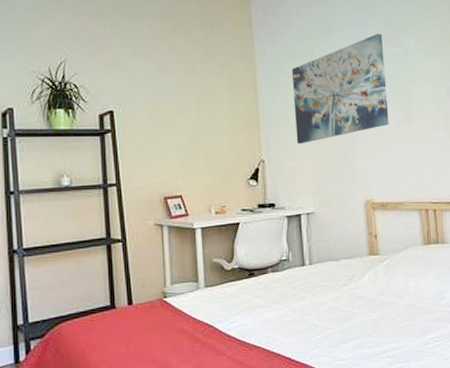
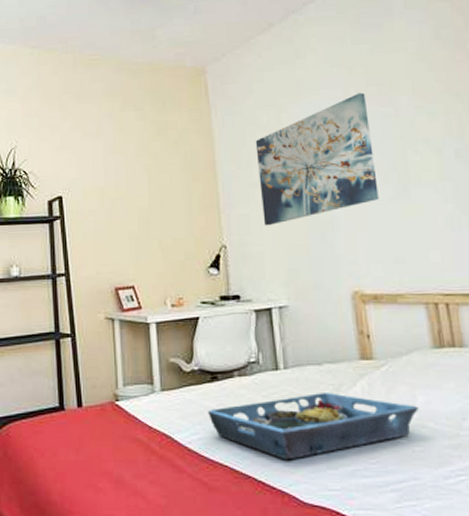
serving tray: none [246,283,410,339] -> present [208,393,419,460]

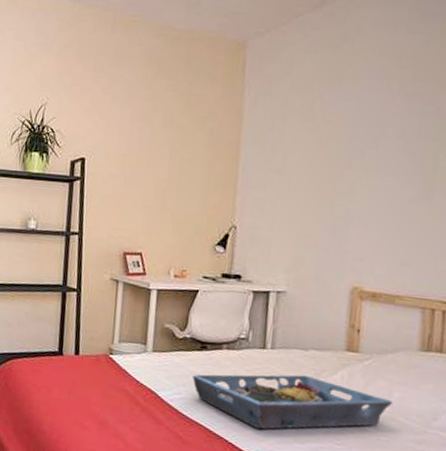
wall art: present [255,92,379,226] -> none [277,87,409,213]

